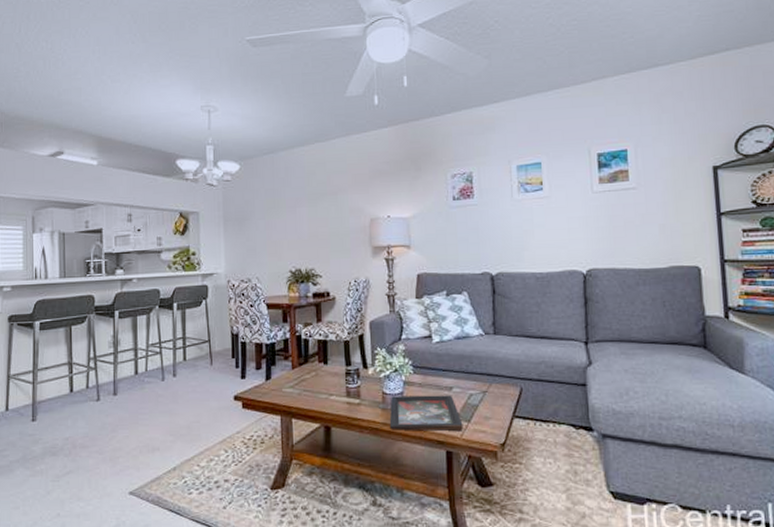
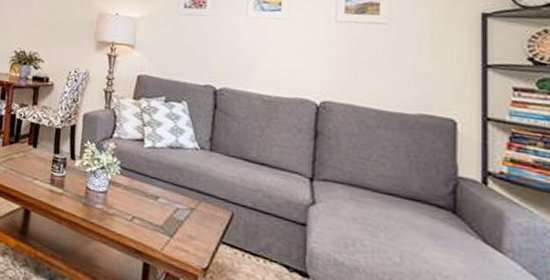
decorative tray: present [389,395,463,431] -> none [88,193,165,245]

